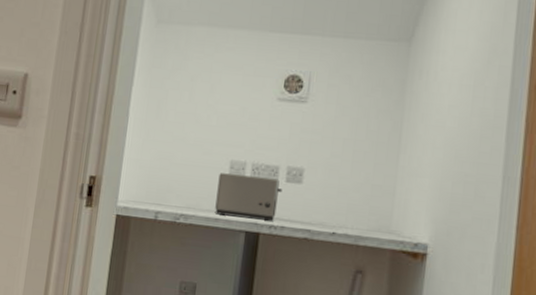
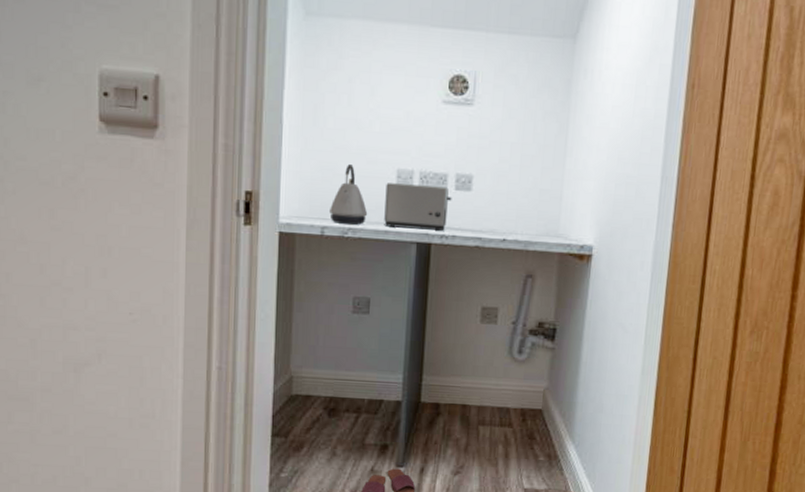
kettle: none [164,154,200,212] -> present [330,164,368,225]

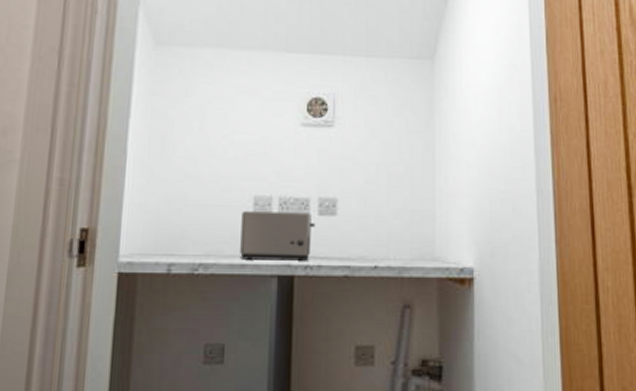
kettle: present [330,164,368,225] -> none [178,194,222,259]

